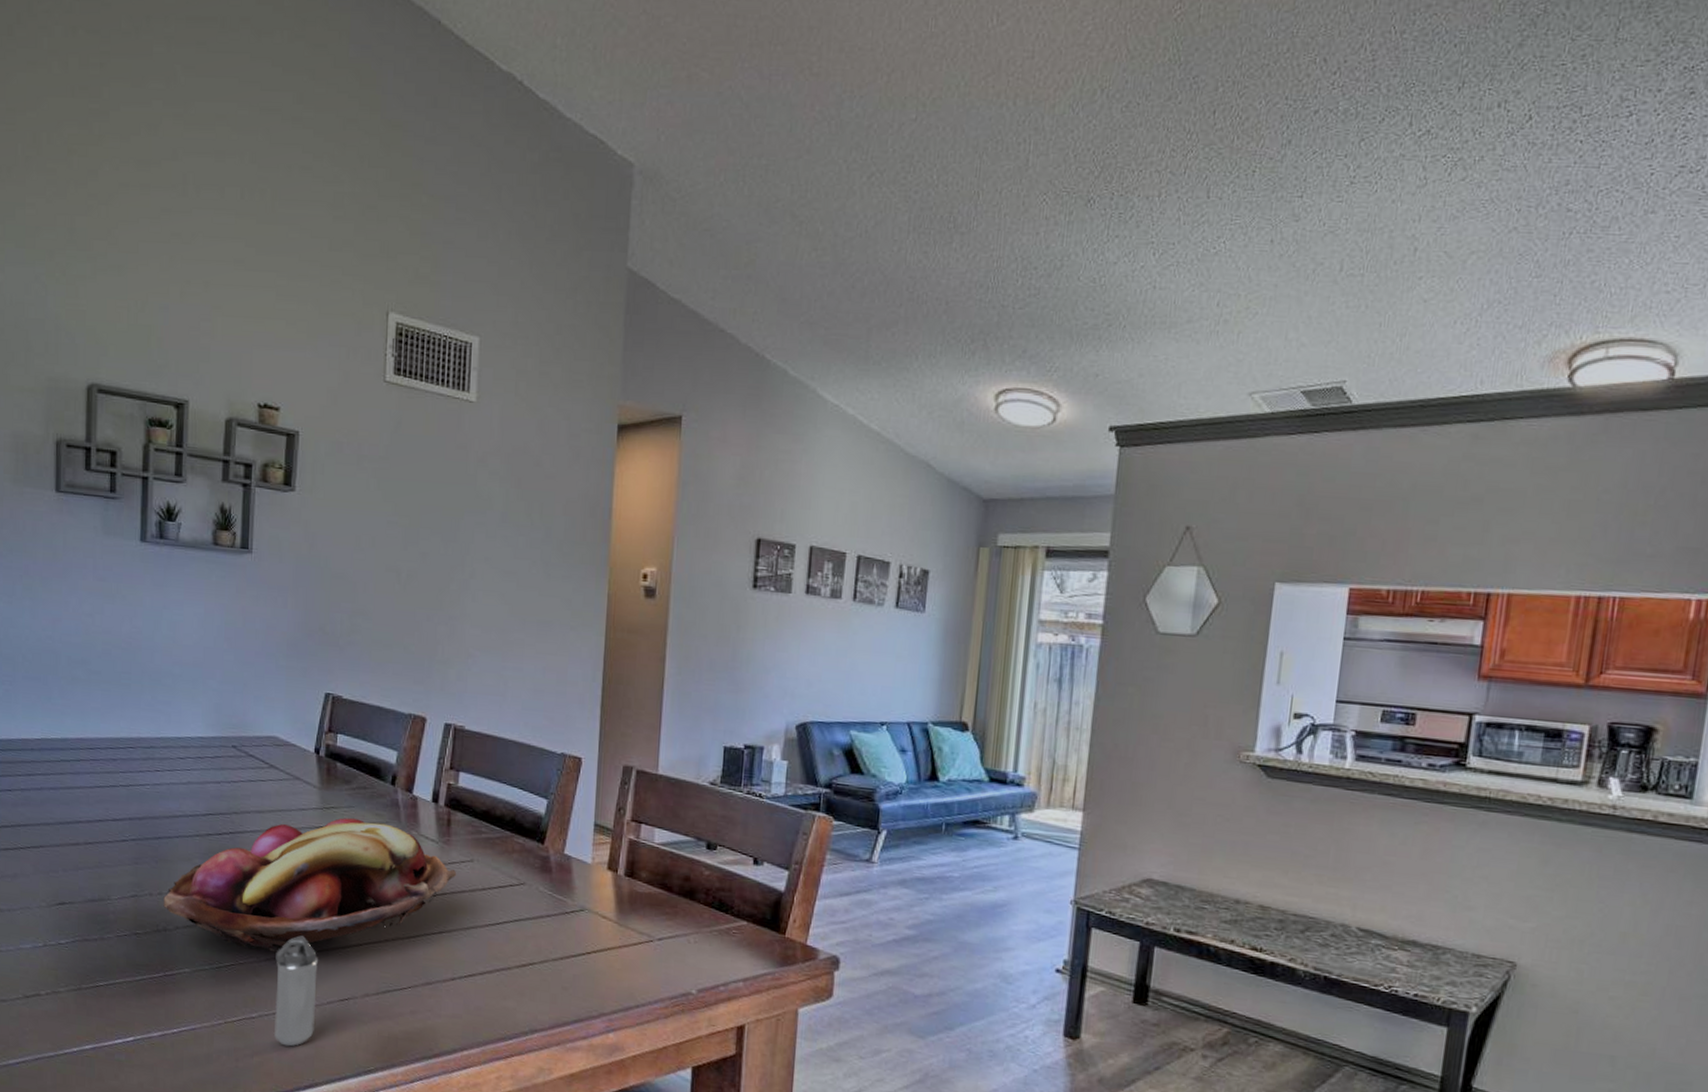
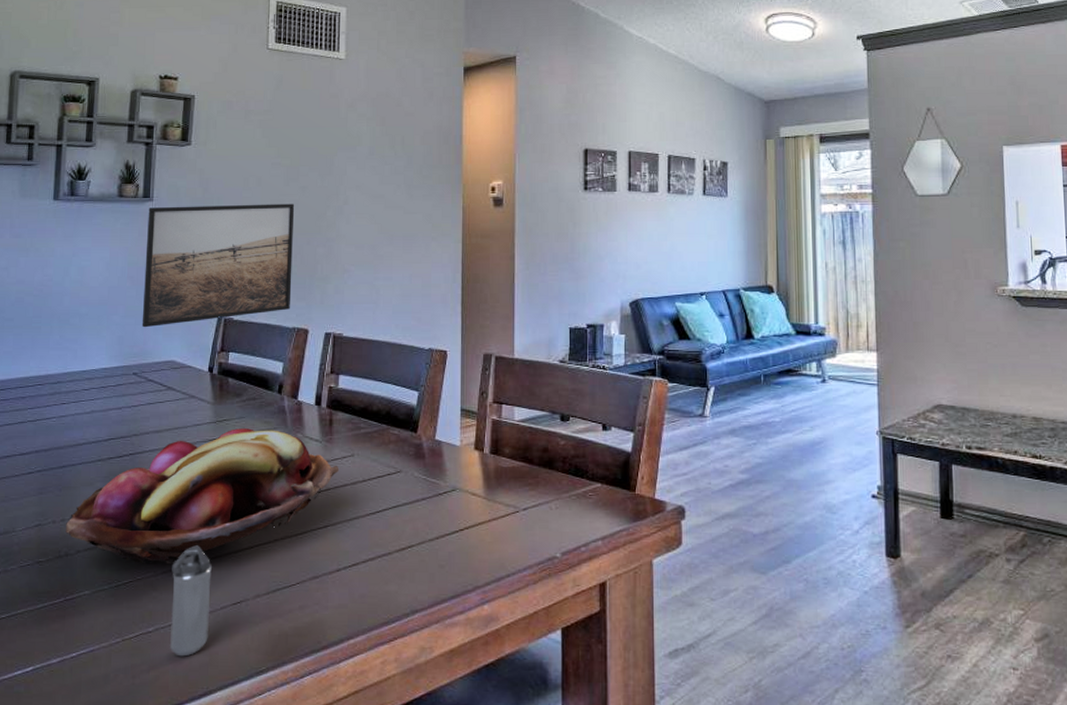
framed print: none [241,561,414,697] -> present [141,203,295,328]

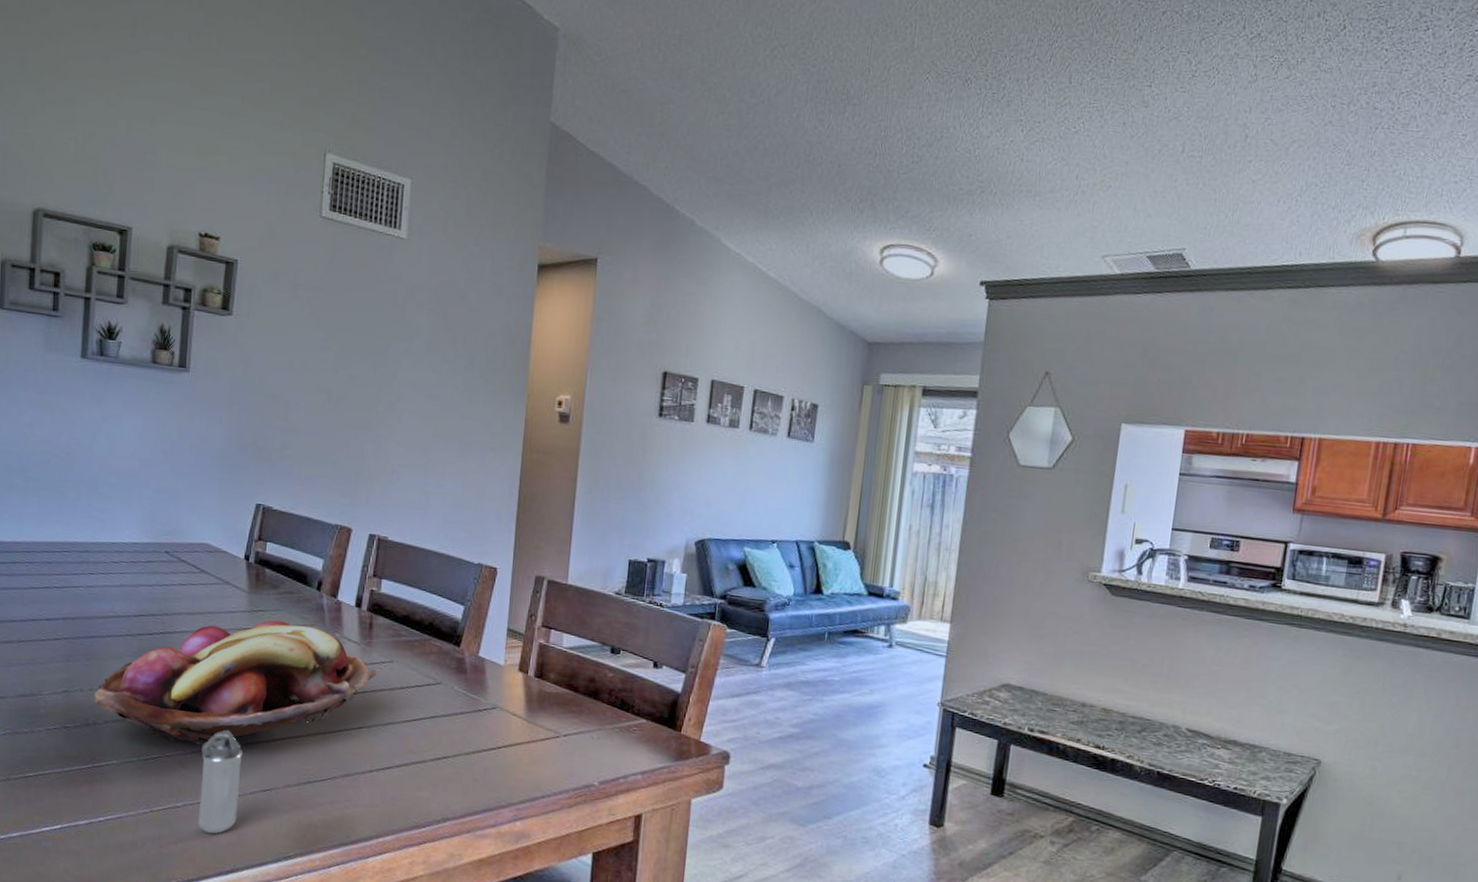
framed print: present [141,203,295,328] -> none [175,379,343,506]

